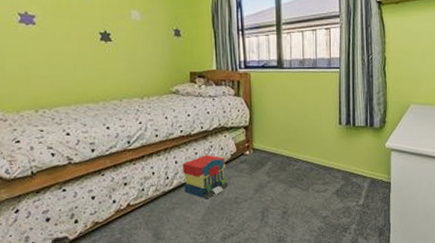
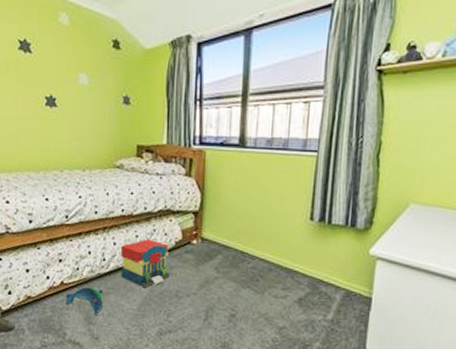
plush toy: none [133,205,170,231] -> present [65,287,103,316]

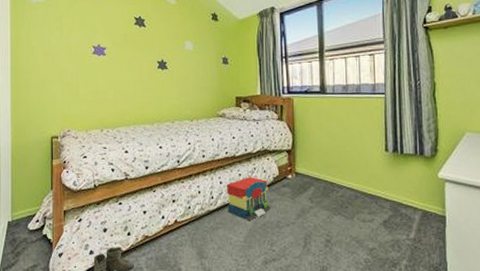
plush toy: present [65,287,103,316] -> none [179,224,213,250]

